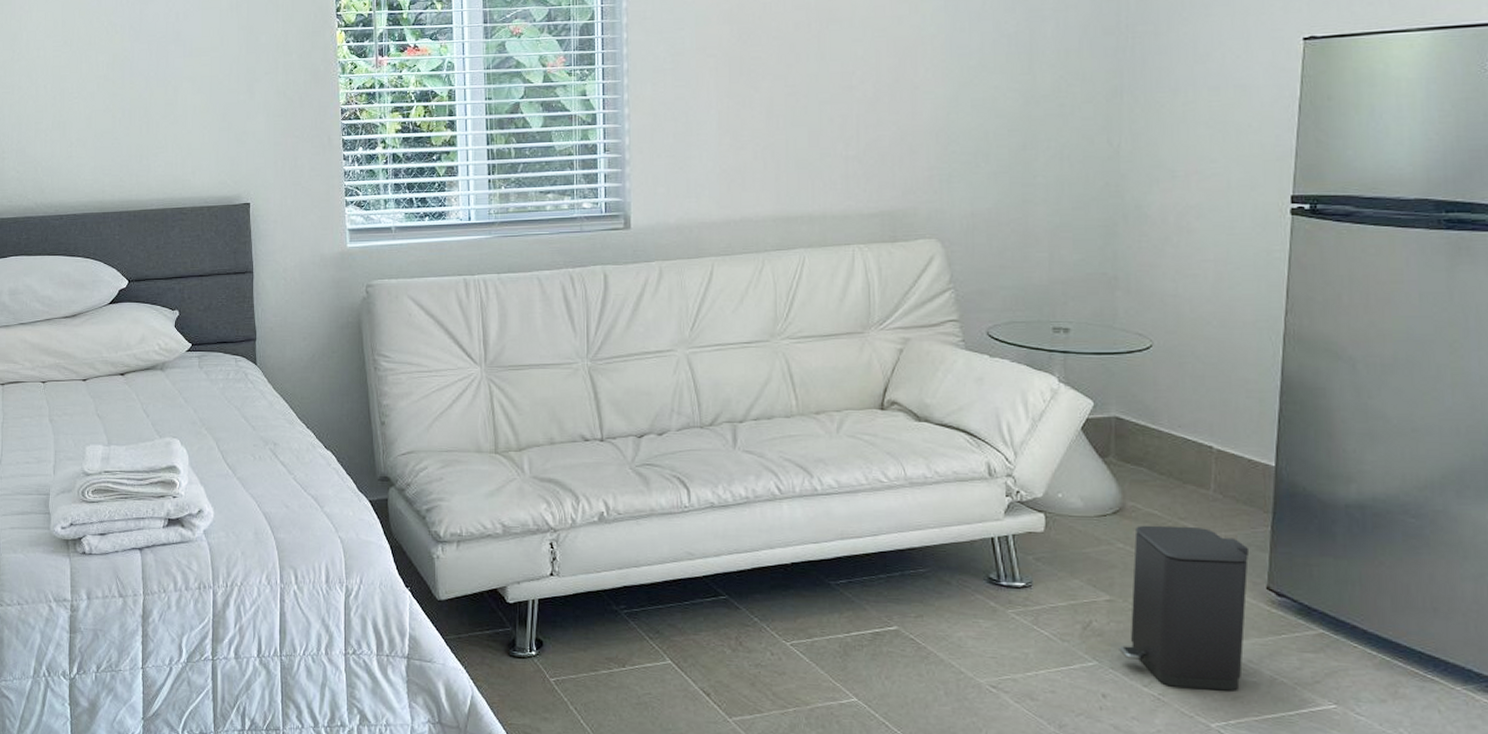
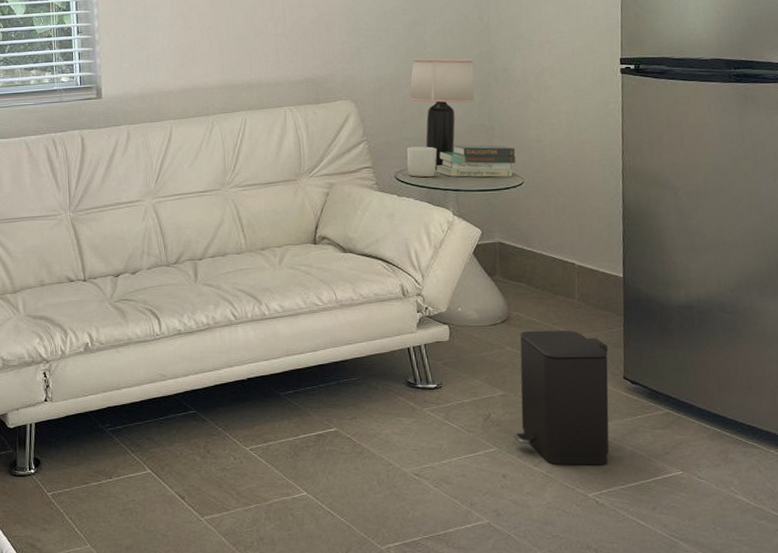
mug: none [1003,297,1043,335] -> present [406,146,438,178]
table lamp: none [1009,189,1098,326] -> present [408,58,475,169]
books: none [1039,297,1145,339] -> present [436,144,516,178]

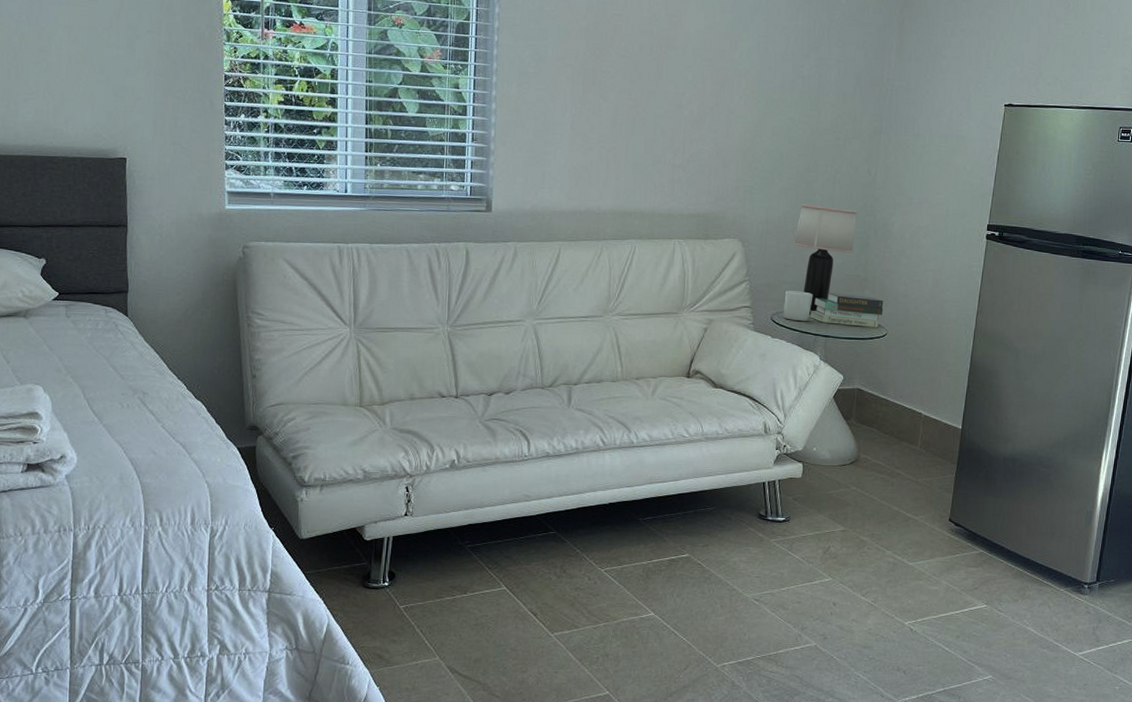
pedal bin: present [513,330,610,466] -> none [847,472,940,597]

